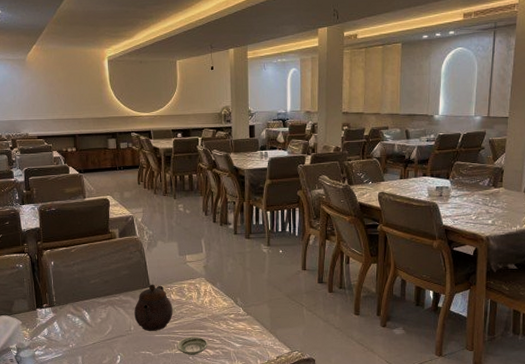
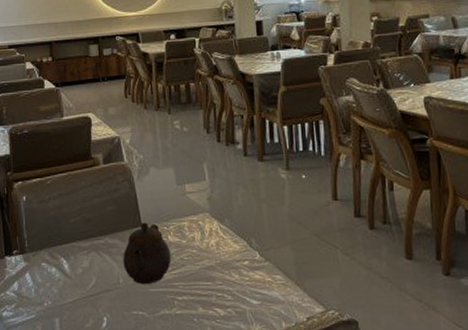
saucer: present [177,337,208,355] -> none [177,291,217,316]

